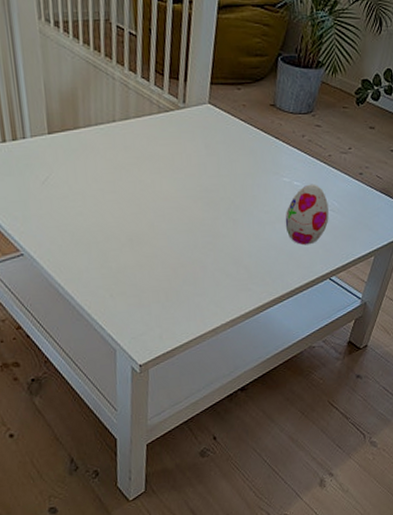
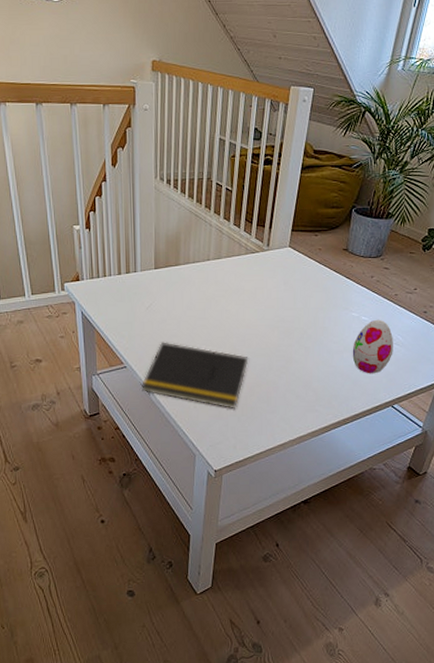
notepad: none [43,221,170,295] -> present [140,342,249,409]

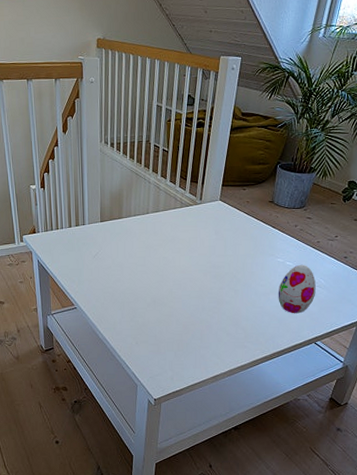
notepad: present [140,342,249,409] -> none [89,286,184,344]

